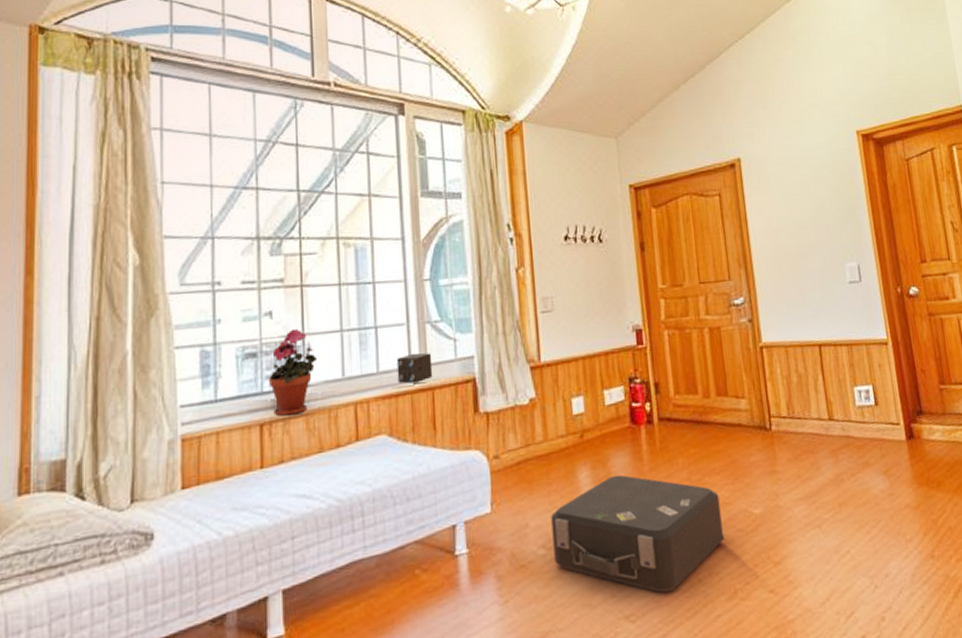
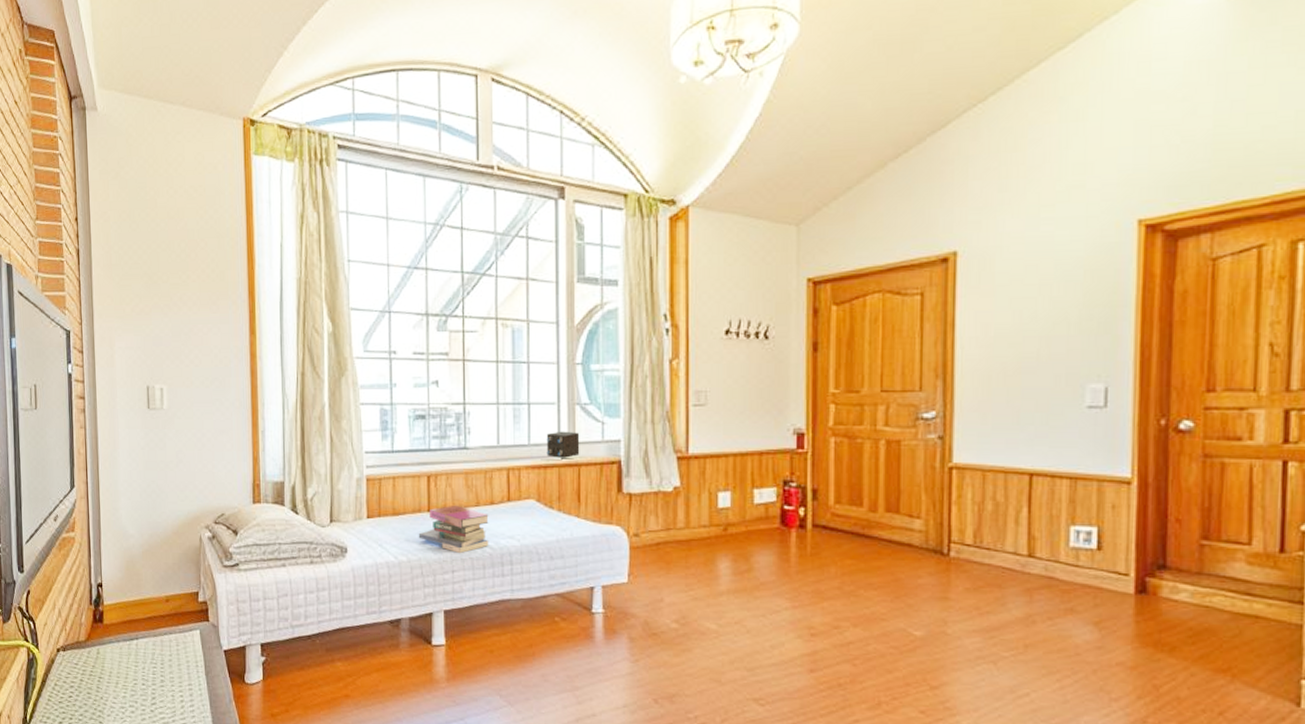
books: none [248,454,336,514] -> present [418,505,489,553]
potted plant: present [269,328,318,417] -> none [435,398,477,473]
suitcase: present [551,474,724,593] -> none [686,571,874,688]

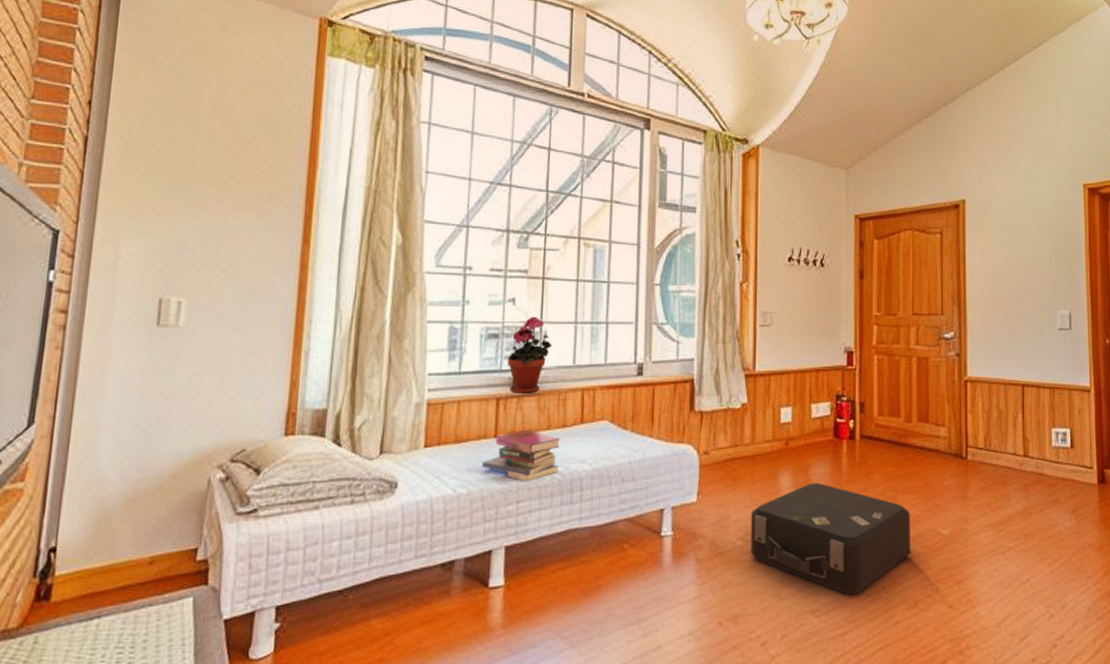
potted plant: none [435,398,477,473] -> present [508,316,553,395]
speaker: present [546,431,580,458] -> none [622,350,656,377]
suitcase: none [686,571,874,688] -> present [751,482,910,595]

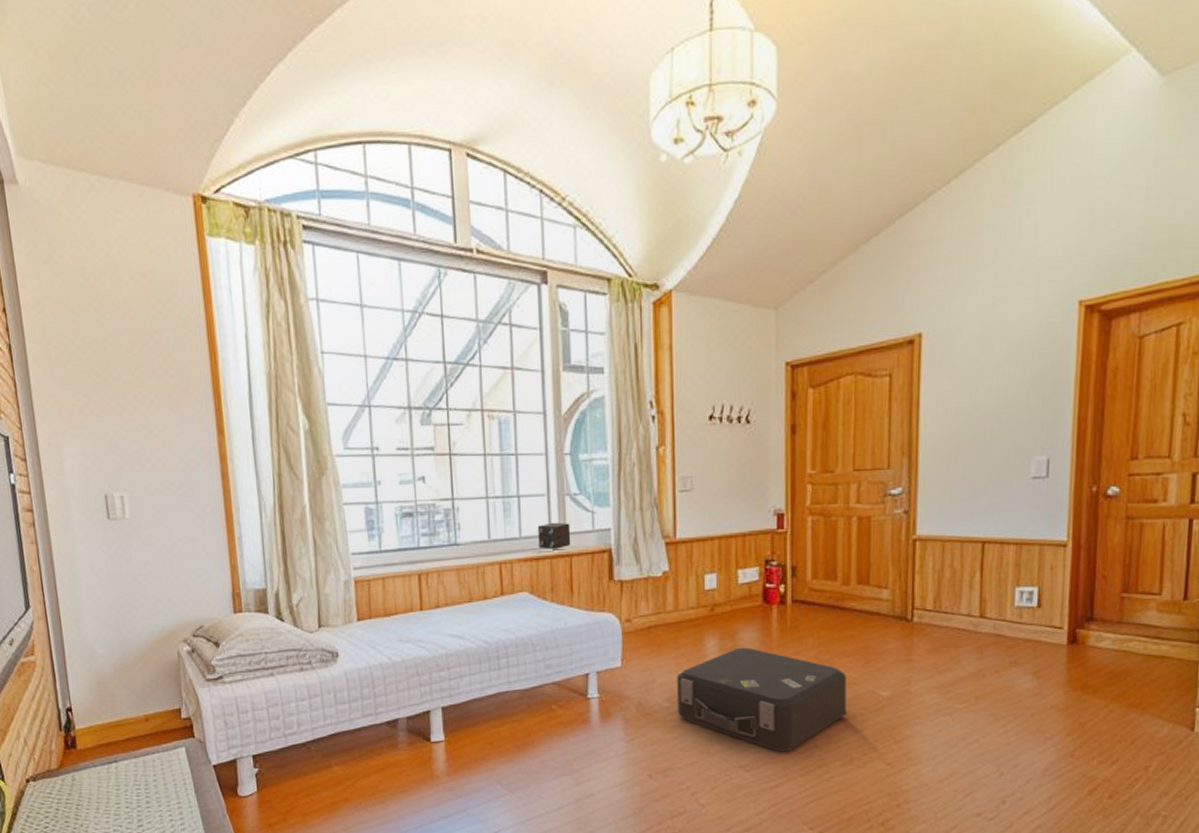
books: present [481,429,560,481] -> none [411,602,484,650]
potted plant: present [508,316,553,395] -> none [424,493,466,570]
speaker: none [622,350,656,377] -> present [537,522,571,550]

